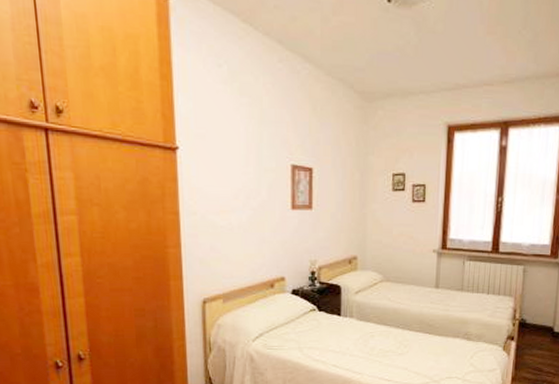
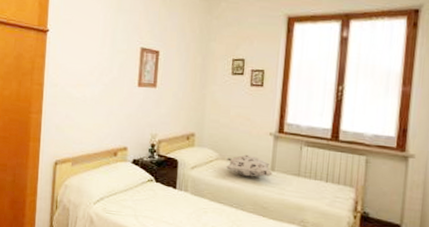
decorative pillow: none [390,274,438,296] -> present [225,154,274,177]

